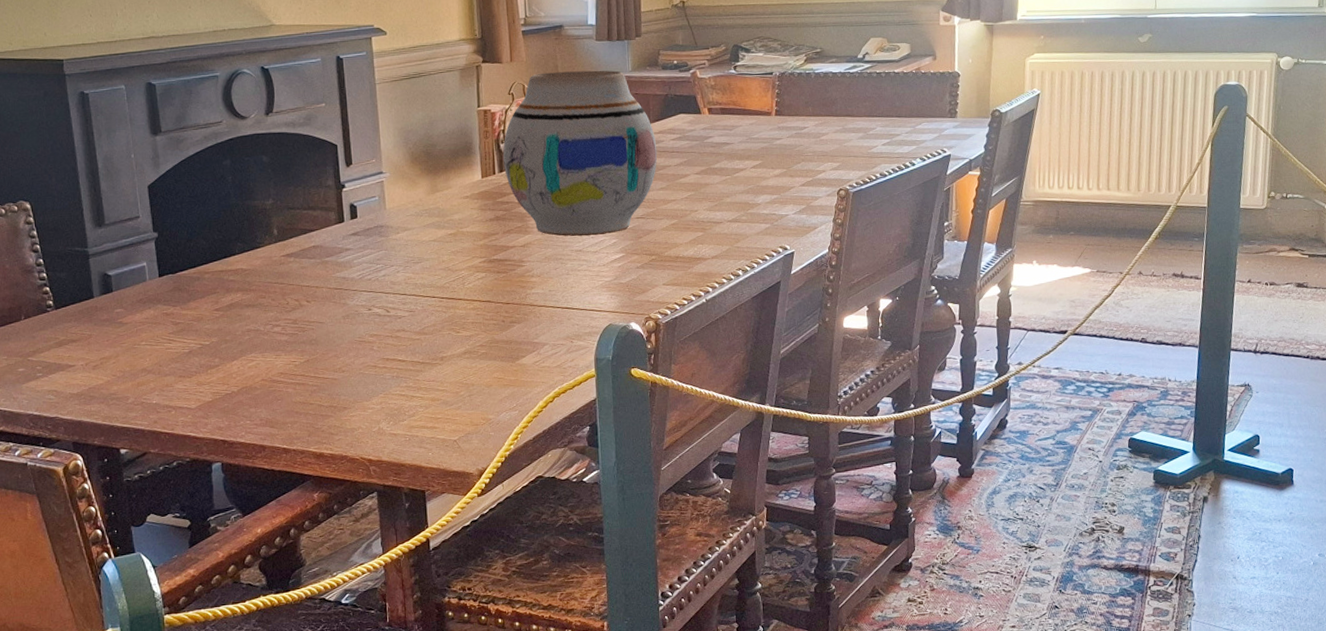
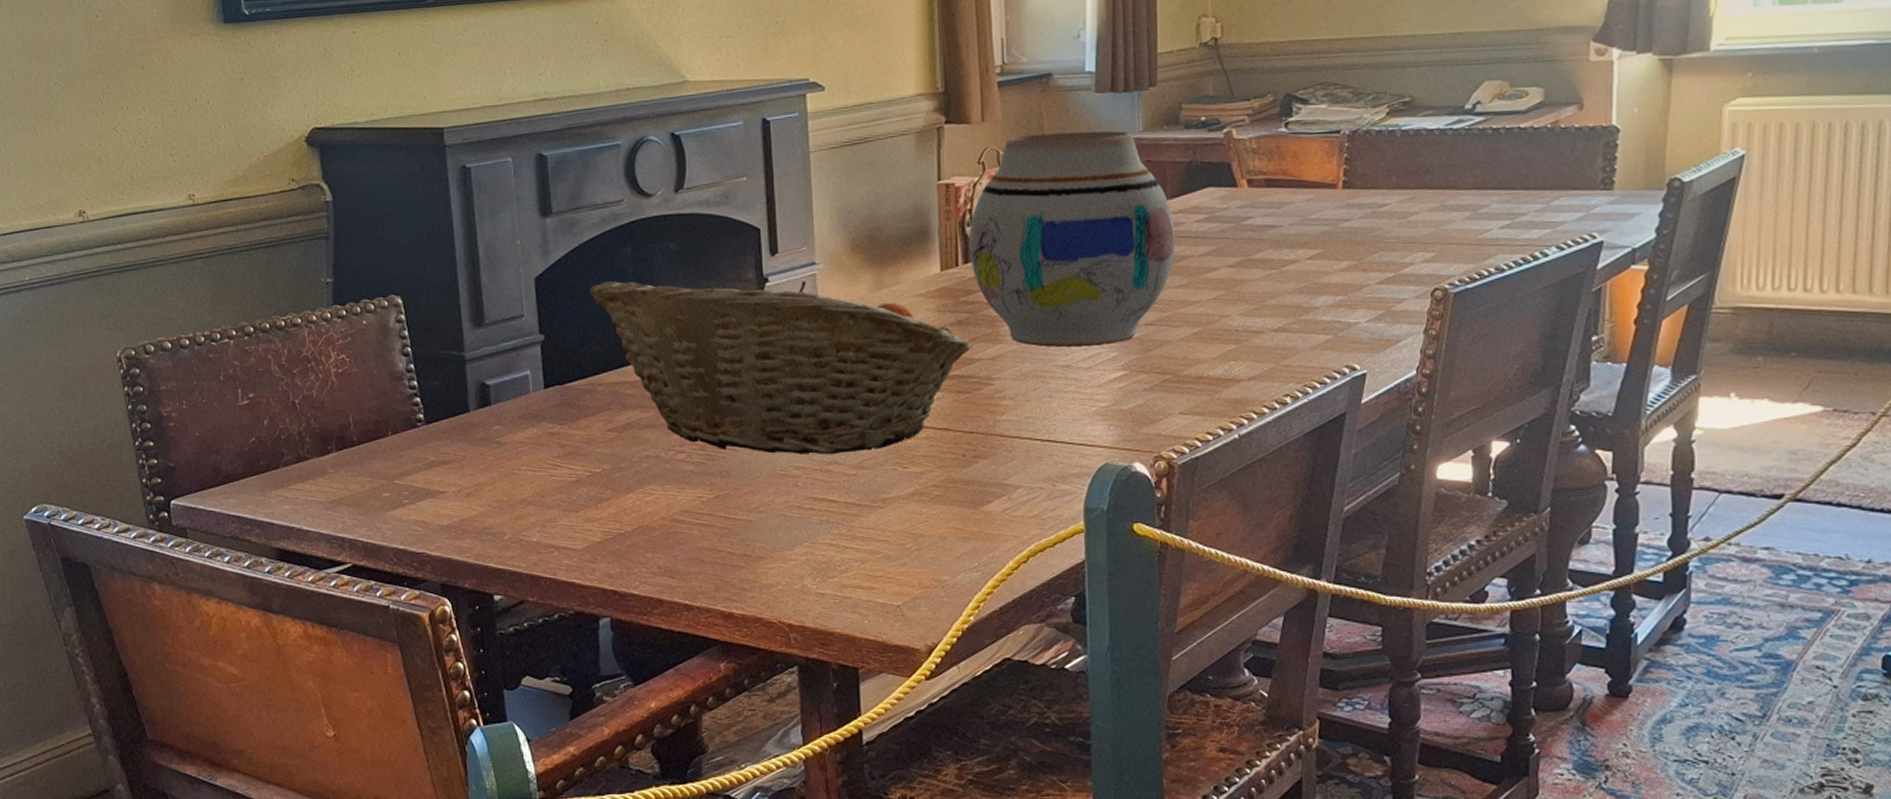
fruit basket: none [195,187,507,325] -> present [589,280,972,455]

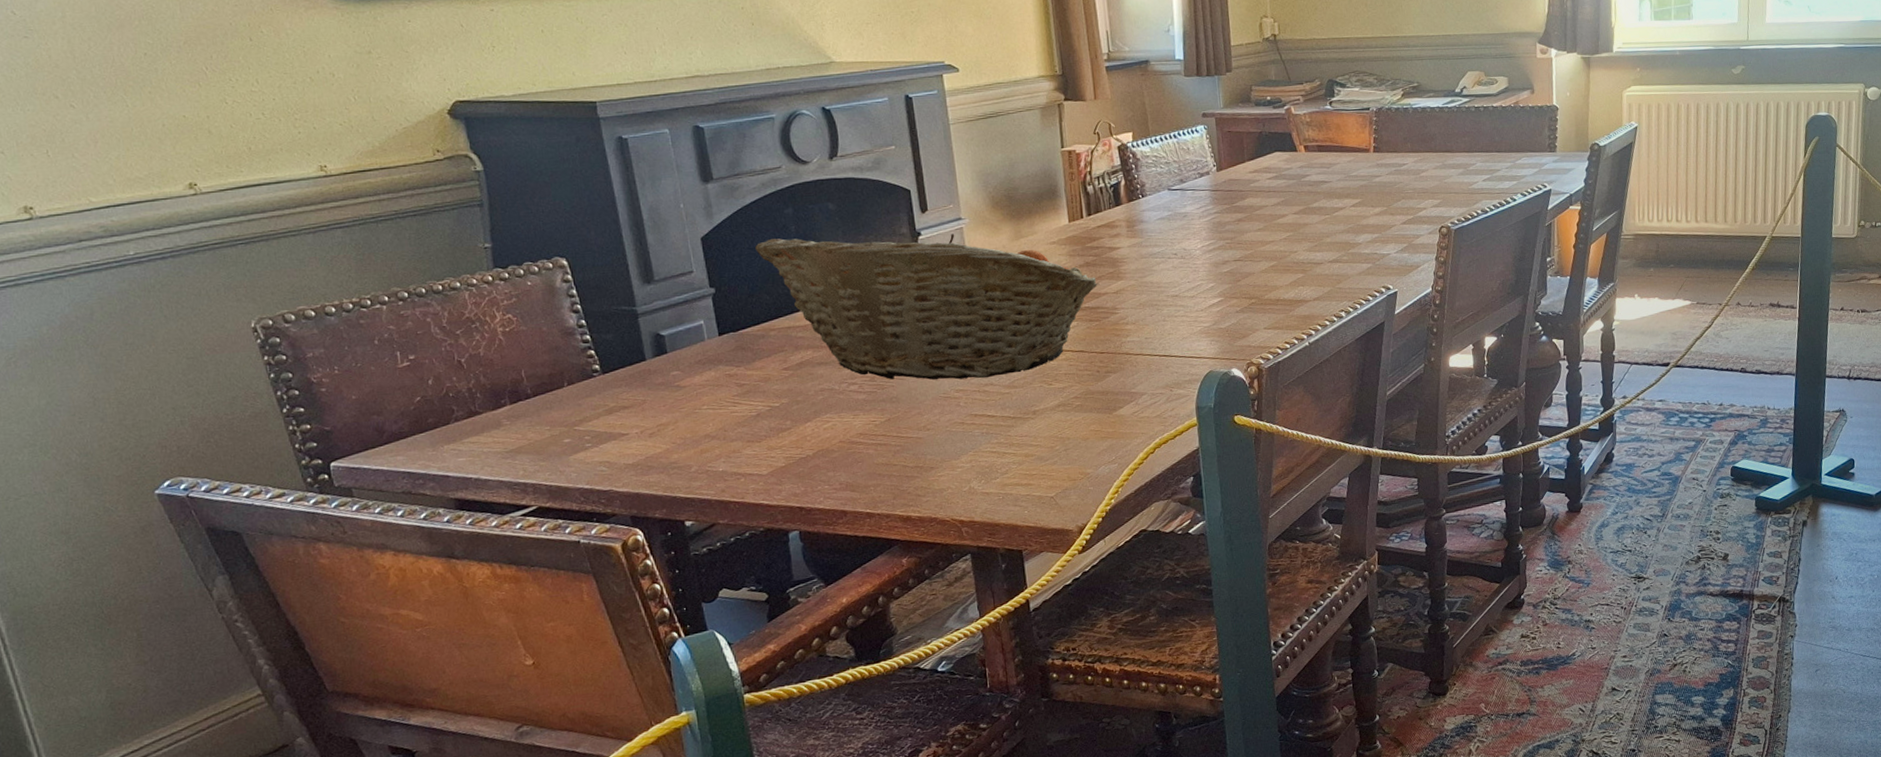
vase: present [969,131,1176,348] -> none [1090,107,1254,282]

